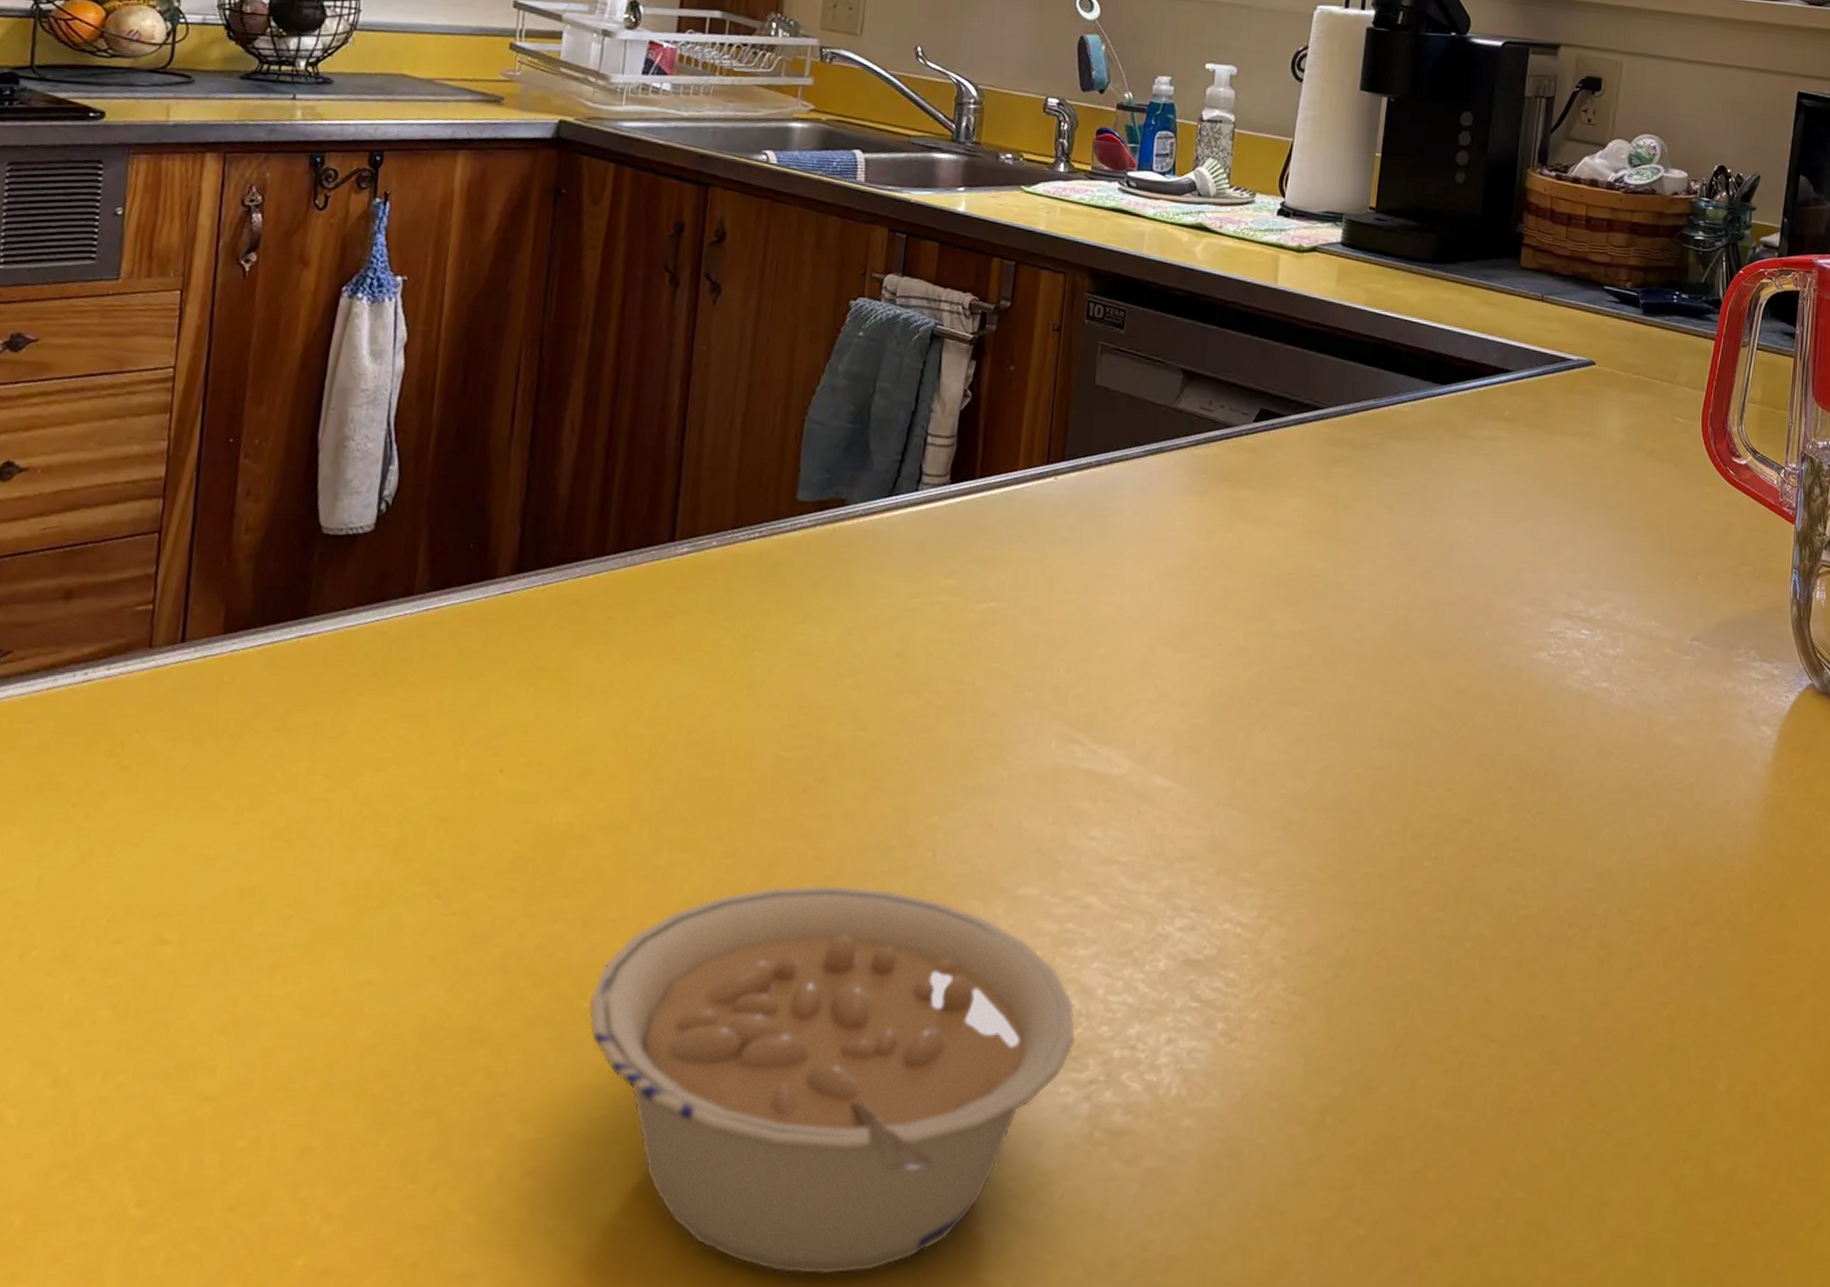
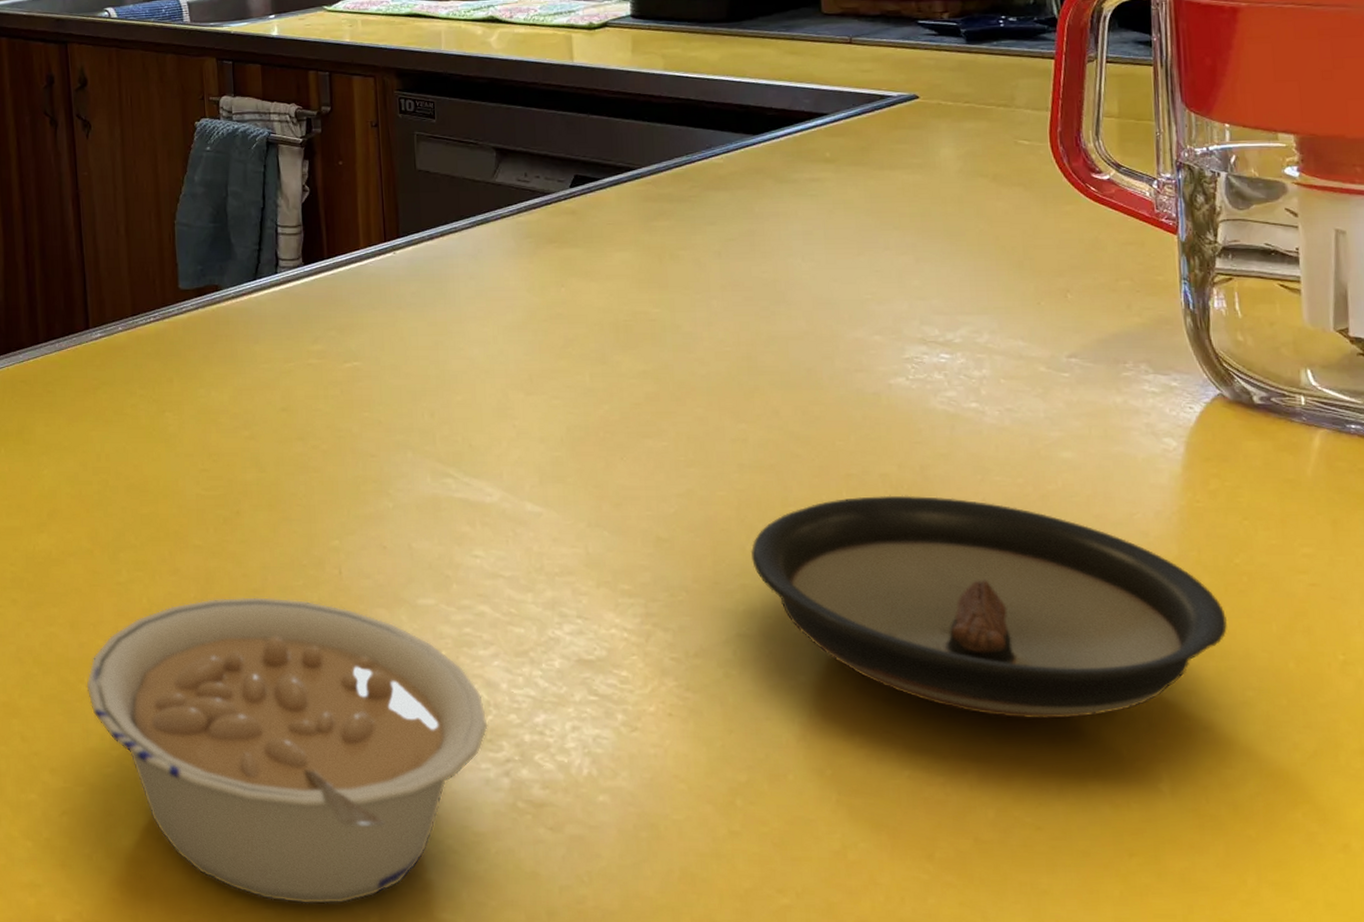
saucer: none [1378,777,1792,1016] -> present [750,495,1227,719]

